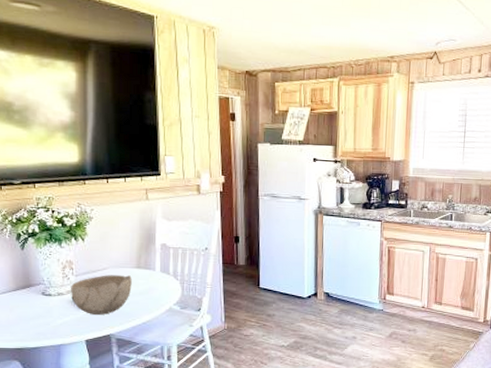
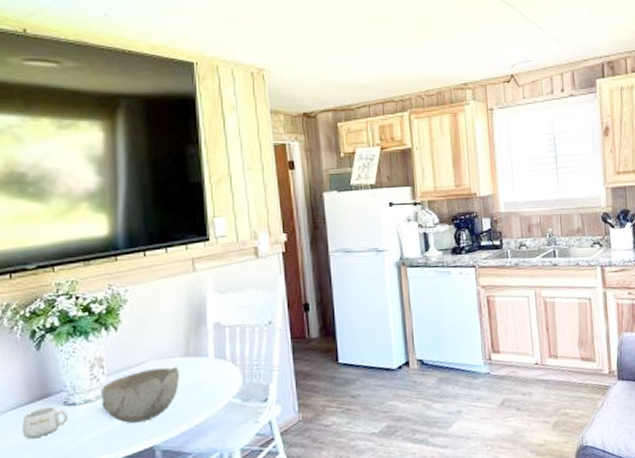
mug: none [11,294,45,318] -> present [22,406,68,439]

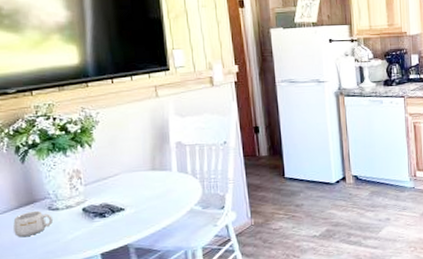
bowl: present [101,367,179,423] -> none [80,179,148,225]

